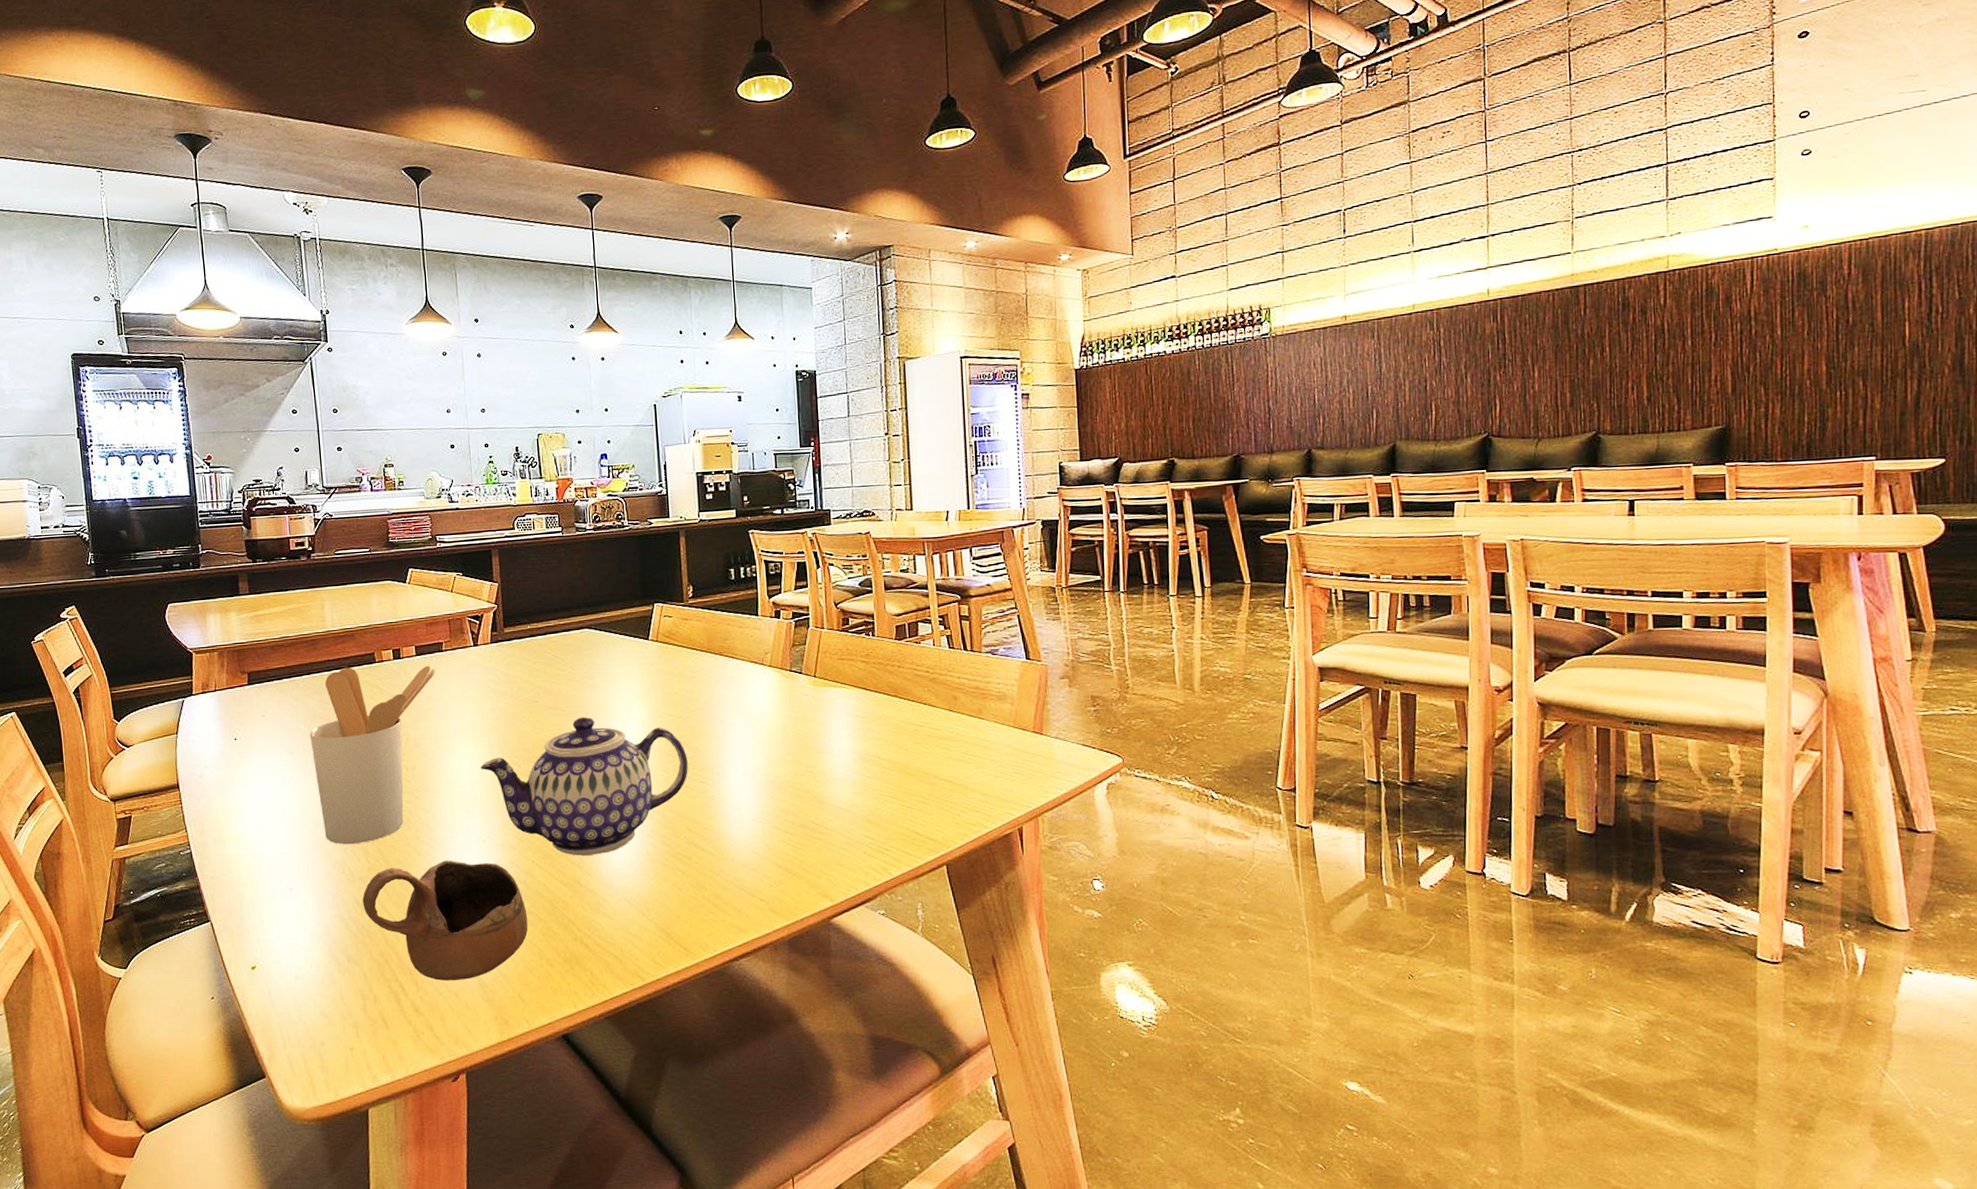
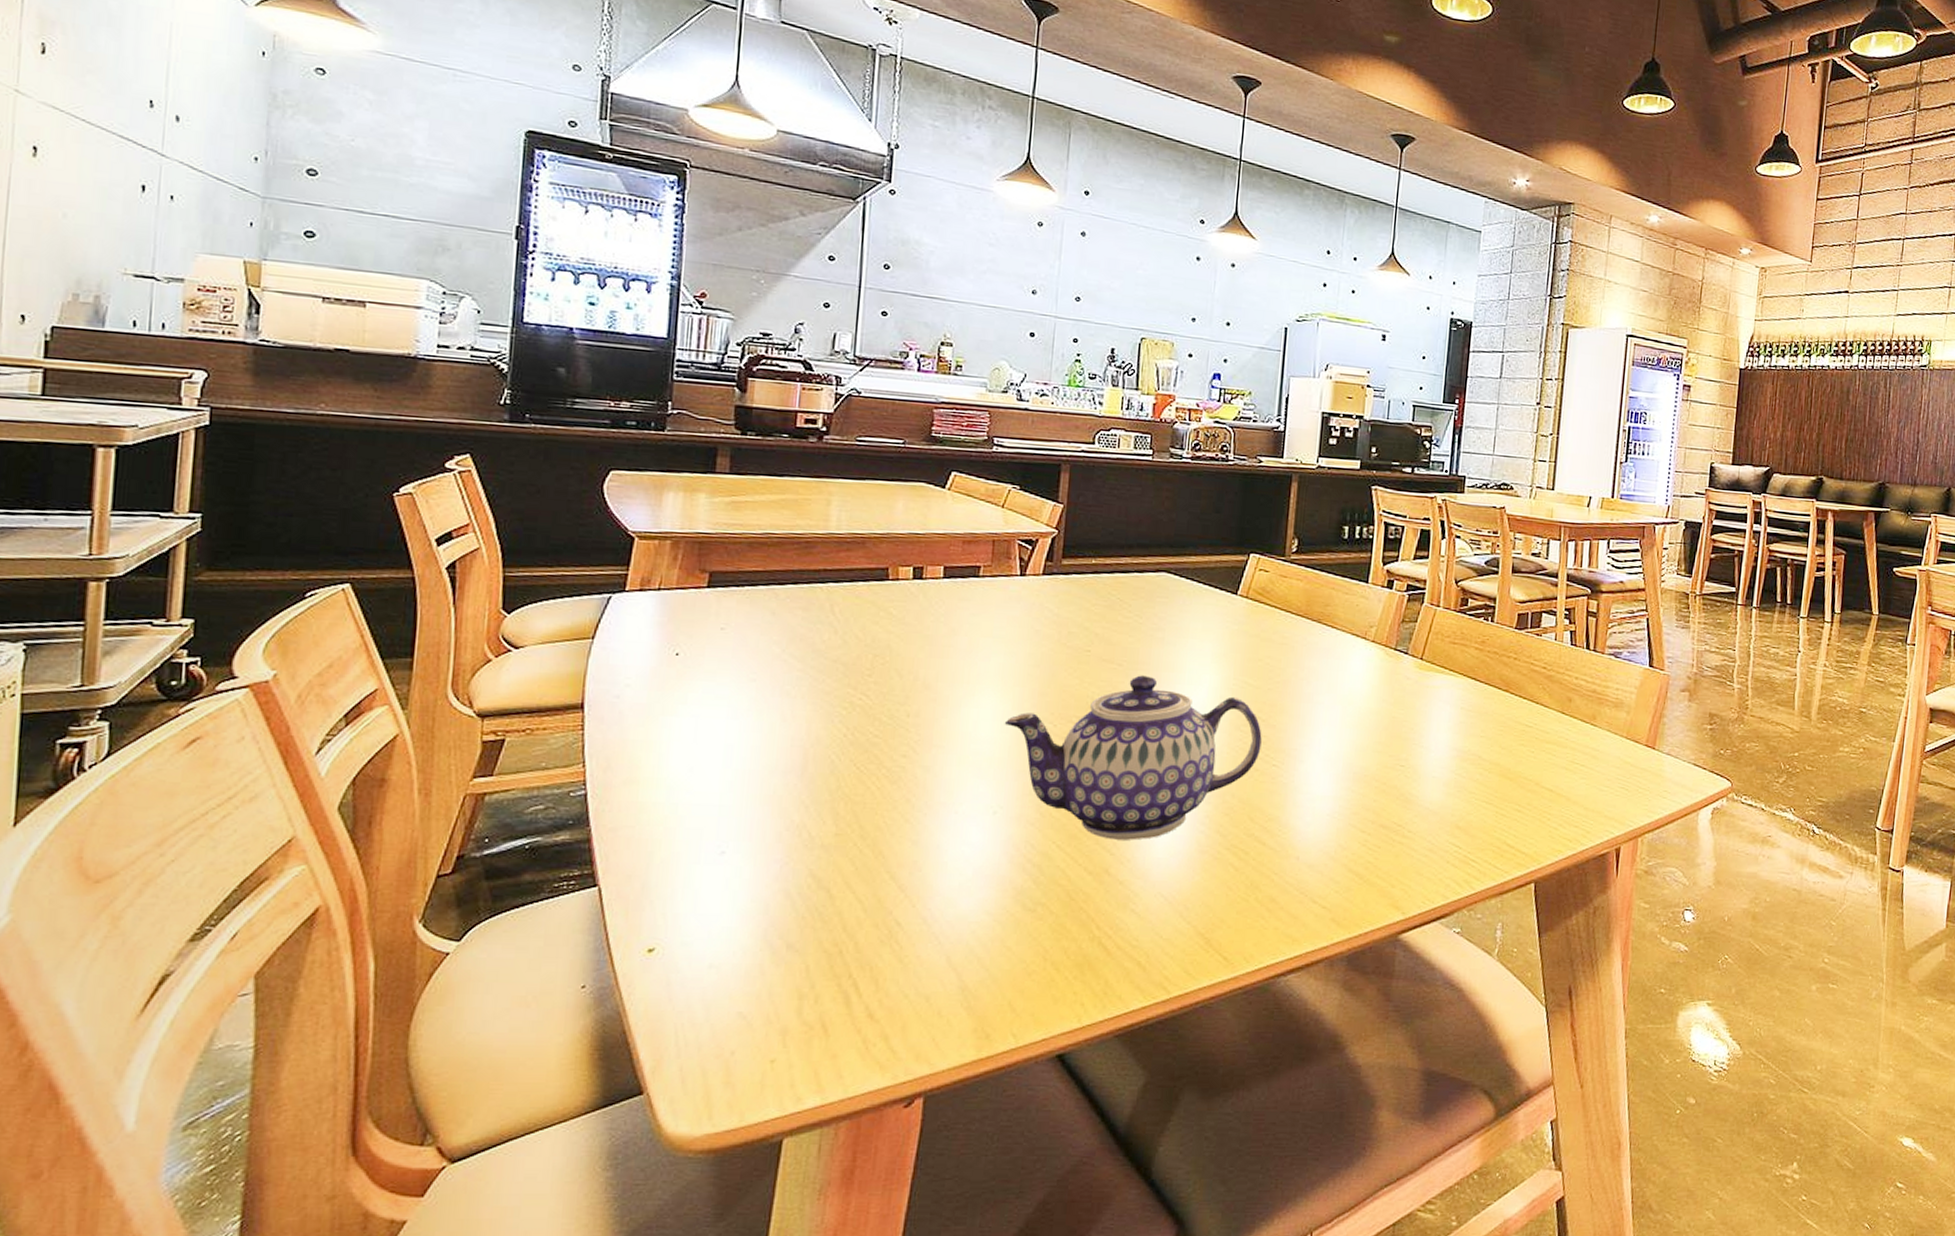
utensil holder: present [309,665,436,844] -> none [782,581,966,802]
cup: present [362,860,528,981] -> none [819,831,1036,981]

